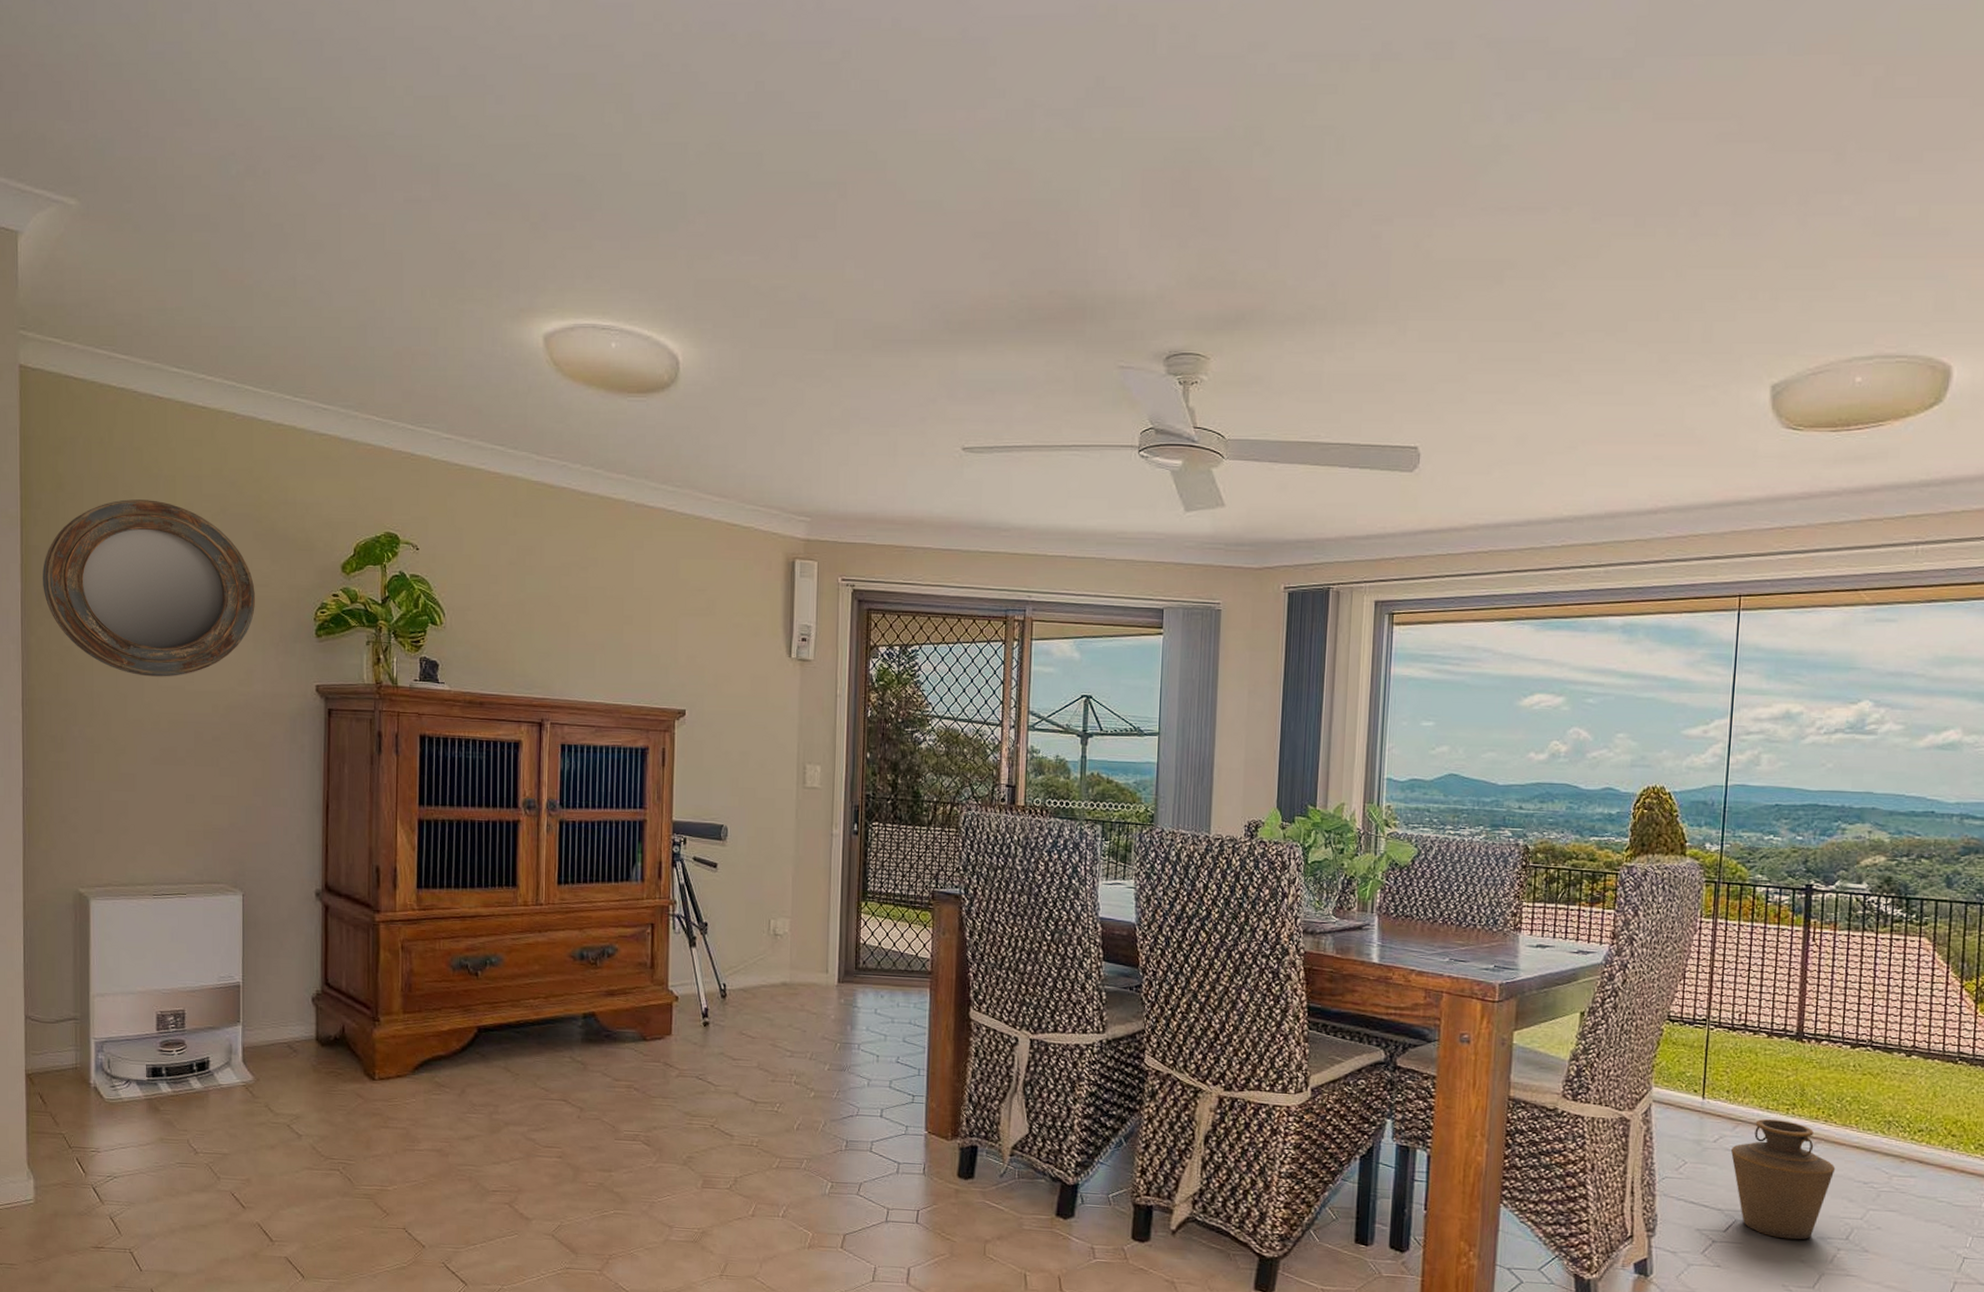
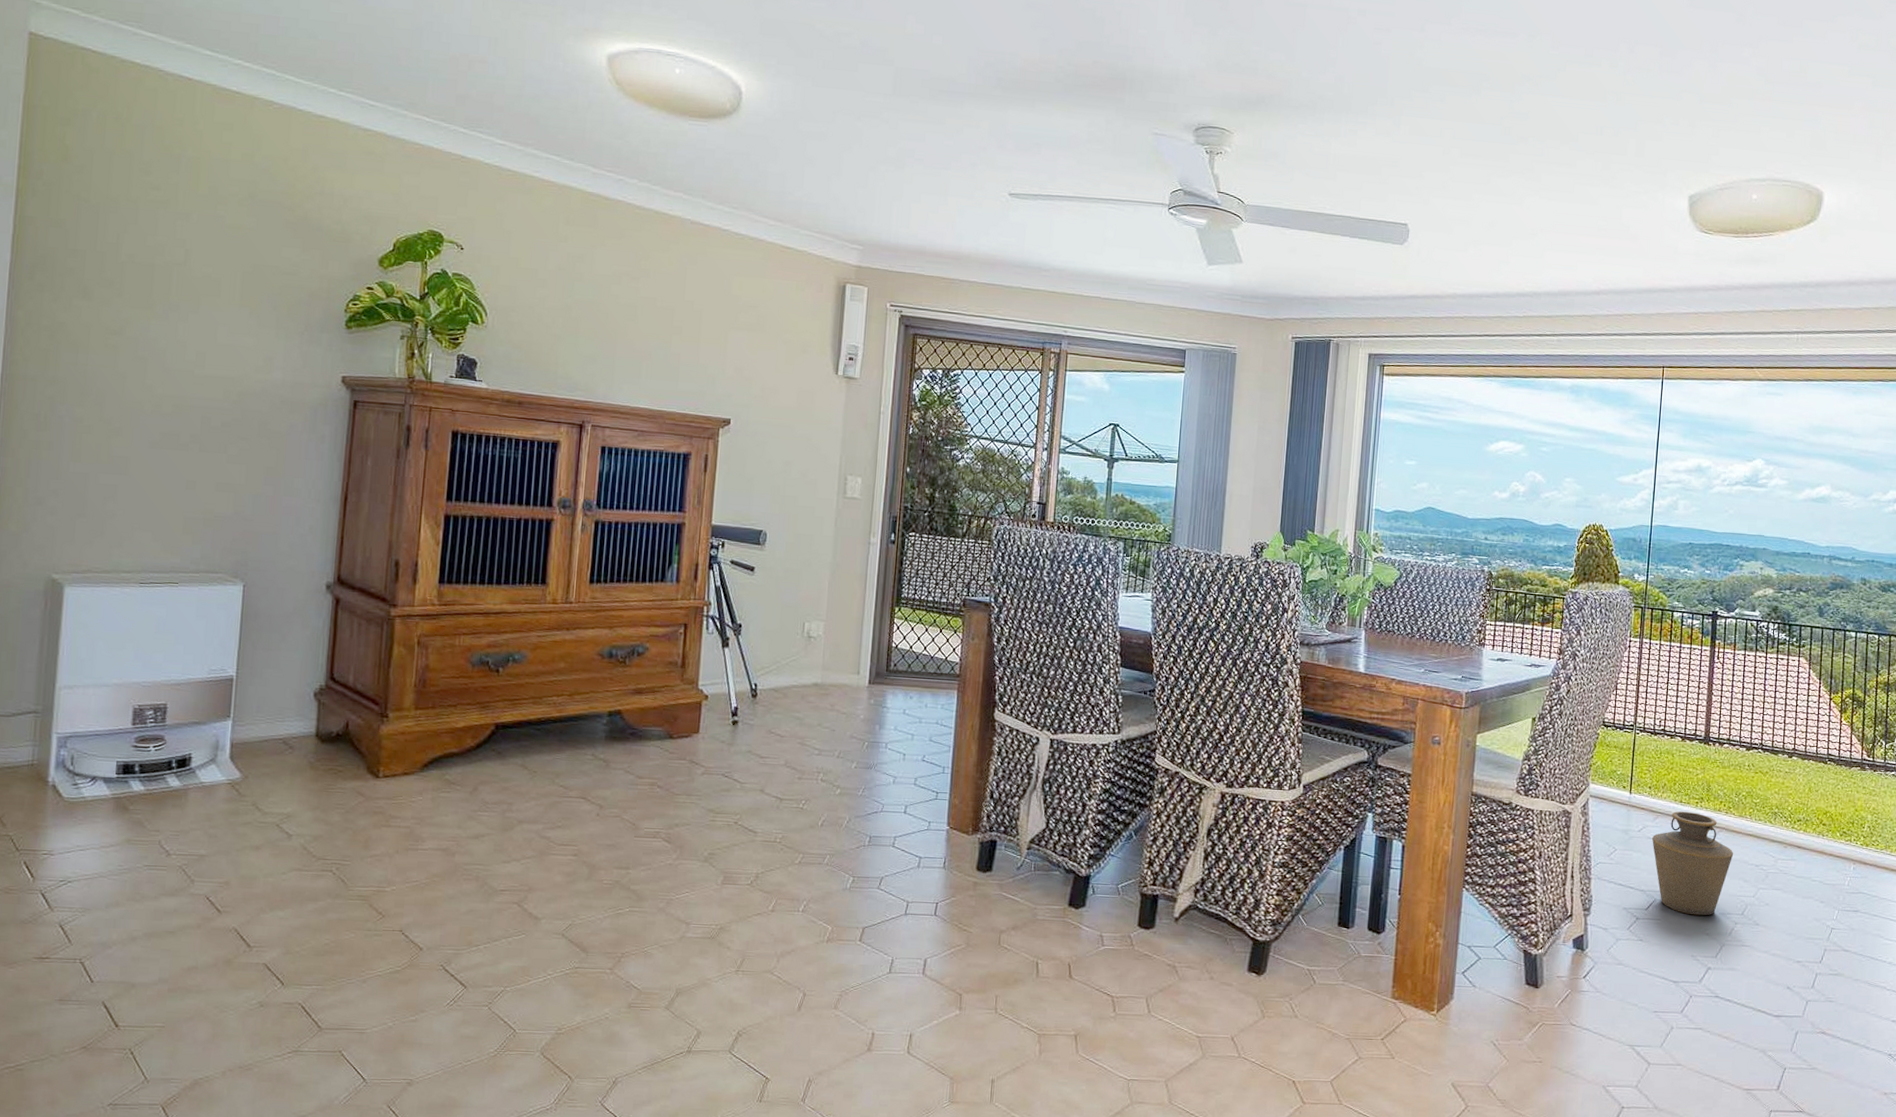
home mirror: present [43,499,255,677] -> none [36,177,281,360]

